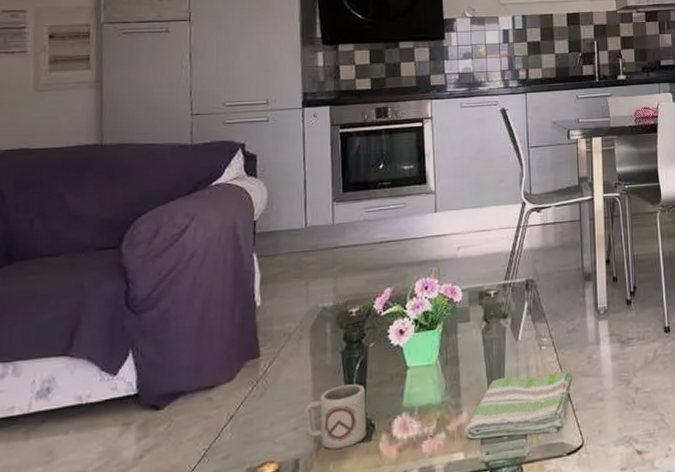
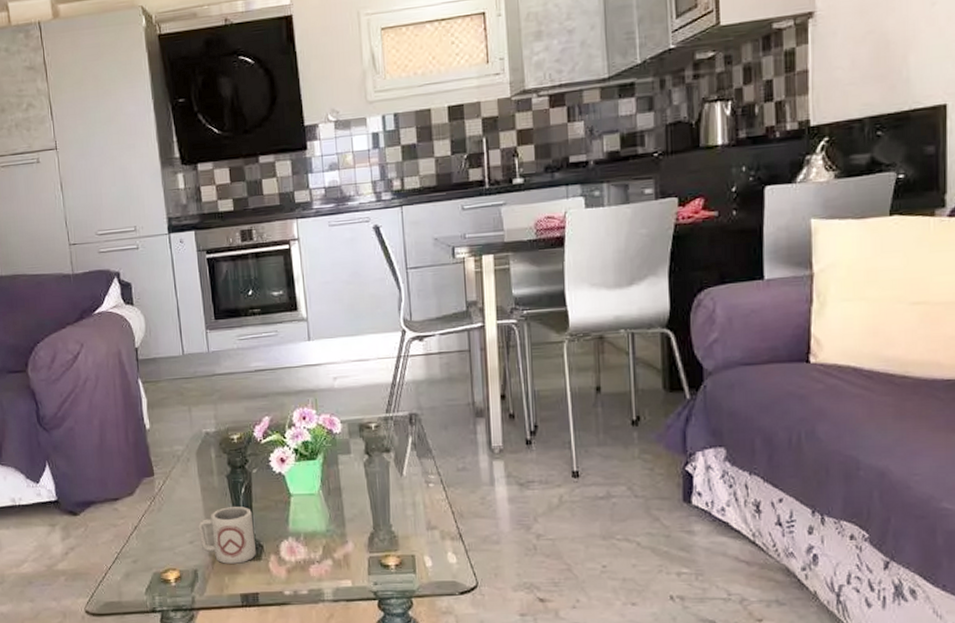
dish towel: present [465,370,572,440] -> none [351,510,463,572]

